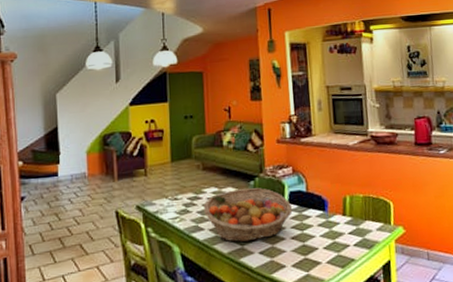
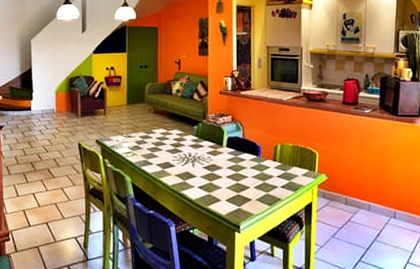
fruit basket: present [204,187,293,242] -> none [153,131,230,177]

